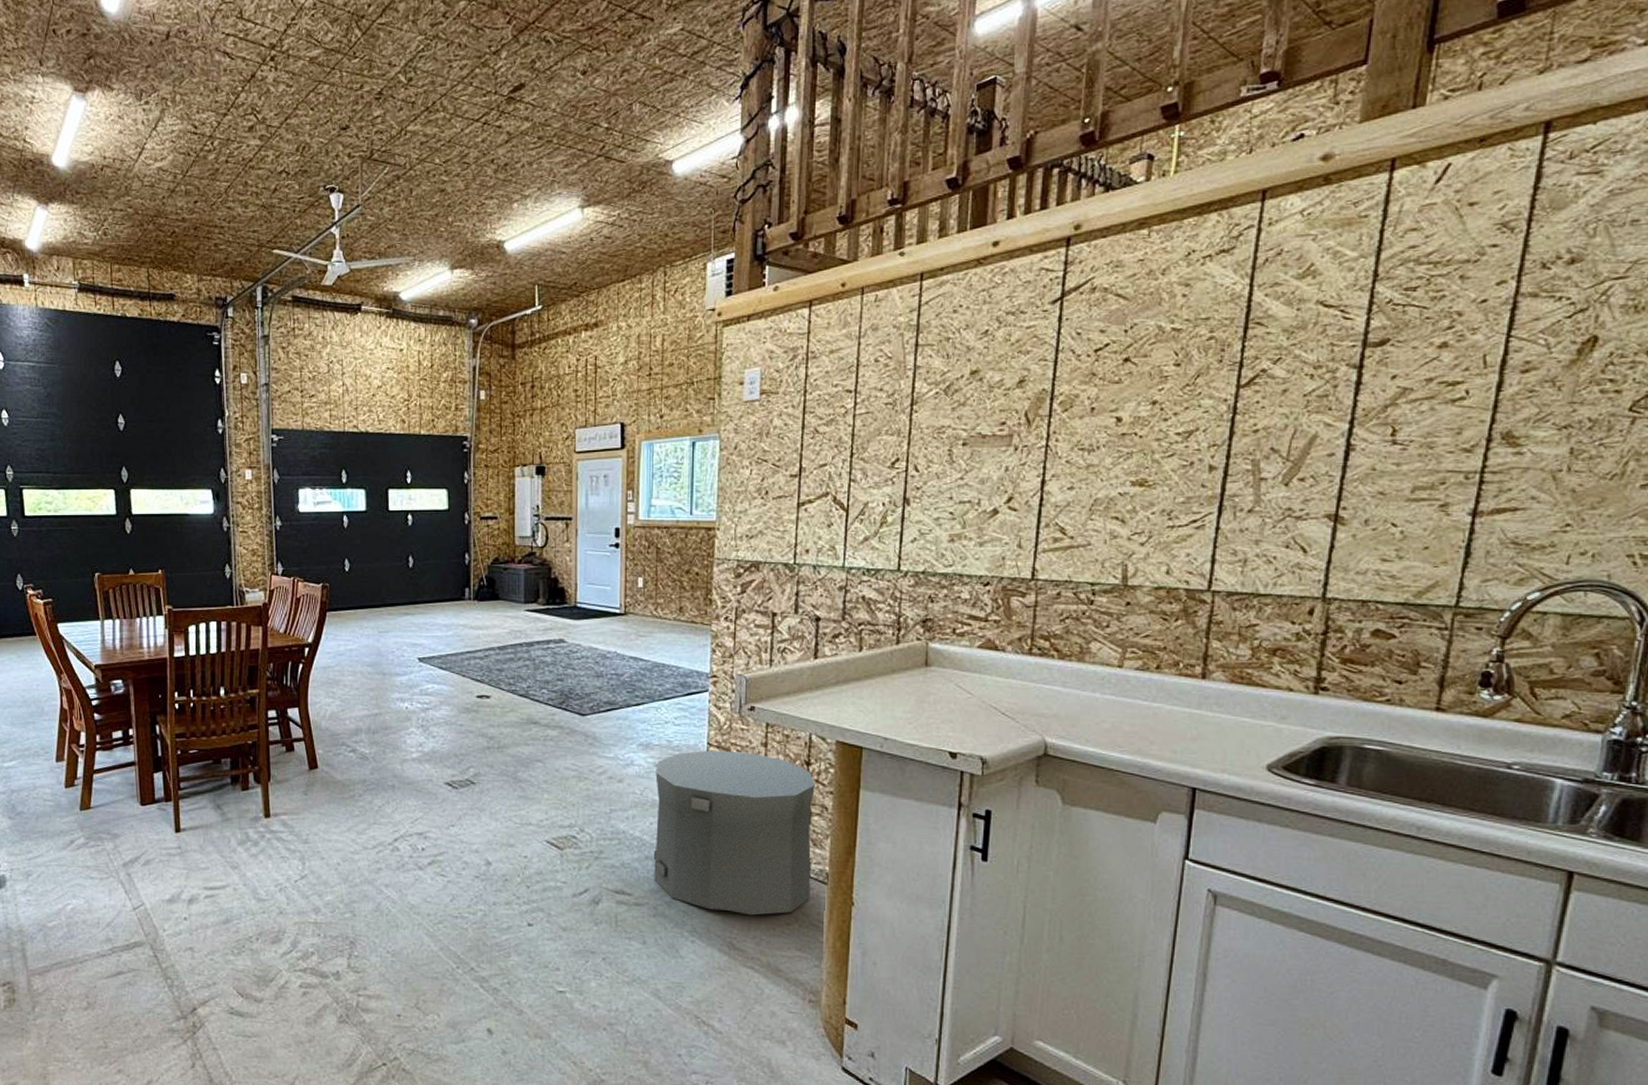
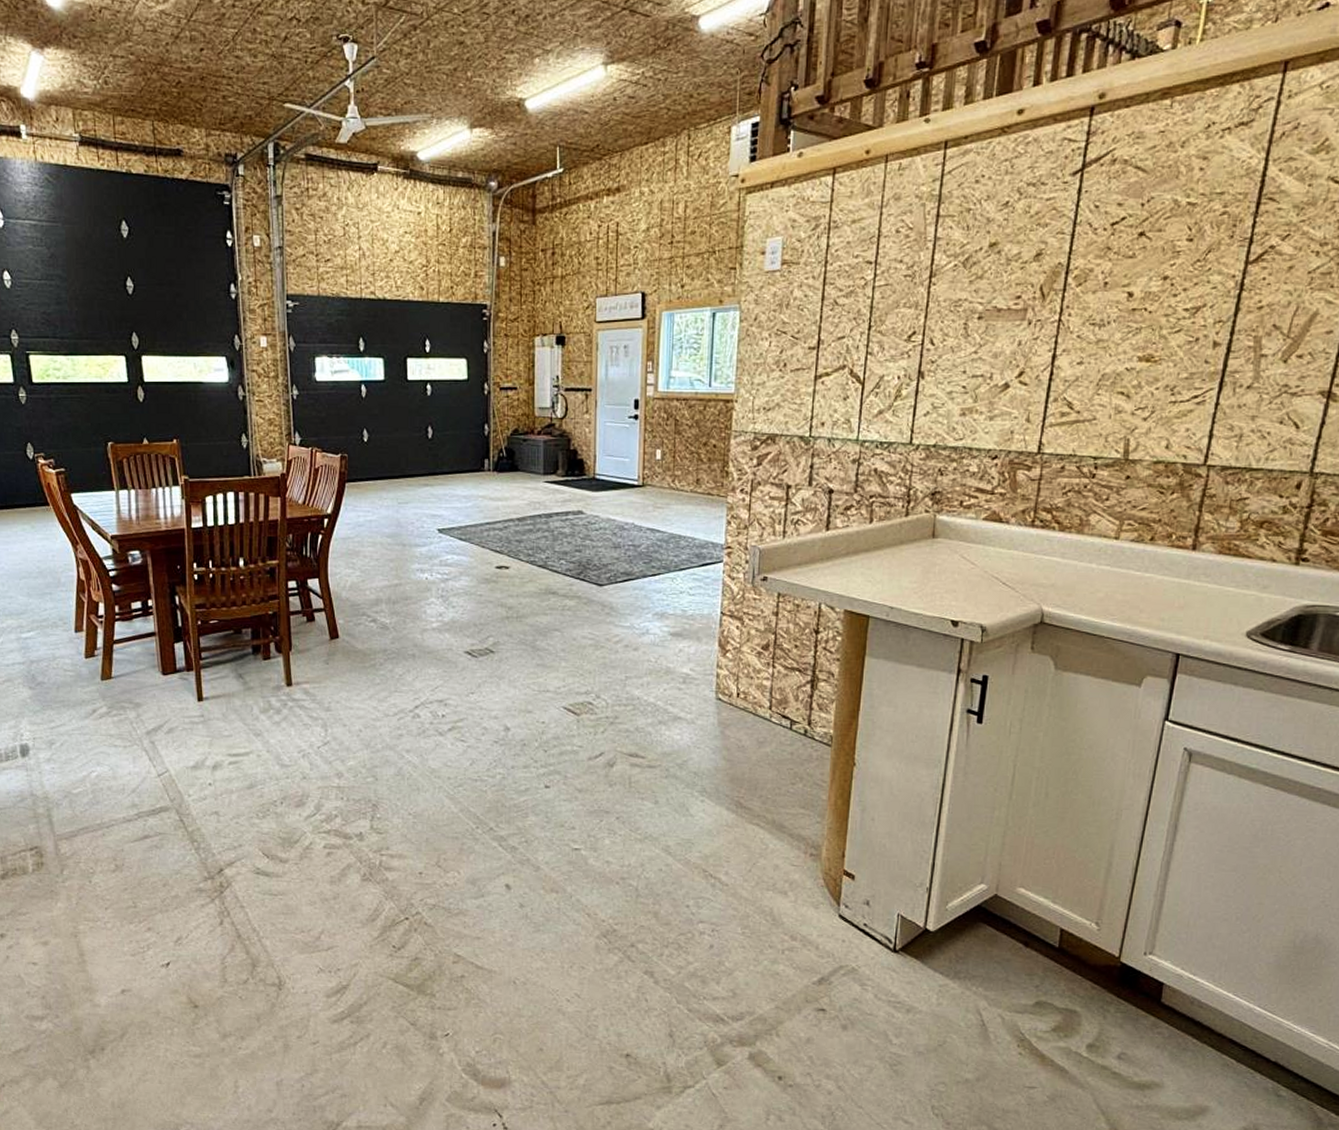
trash can: present [654,750,815,916] -> none [666,619,823,776]

